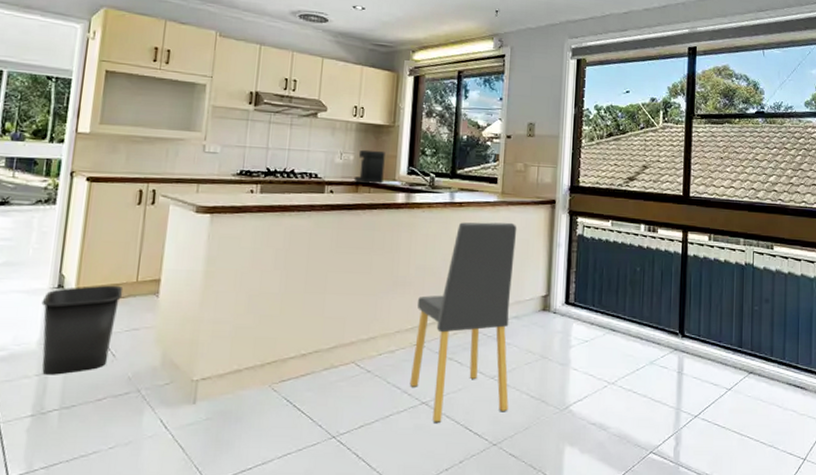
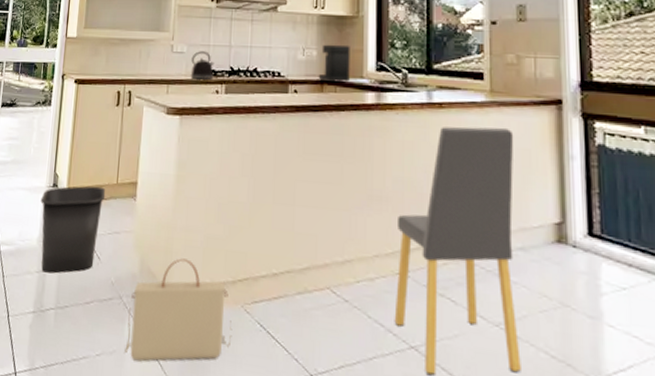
shopping bag: none [142,348,258,448] -> present [124,258,231,361]
kettle: none [222,152,250,180] -> present [189,51,215,80]

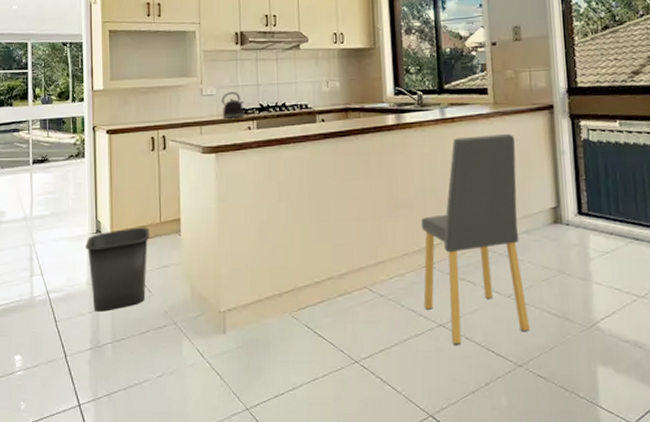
shopping bag: present [124,258,231,361] -> none [184,280,282,376]
coffee maker: present [318,44,350,83] -> none [342,74,371,109]

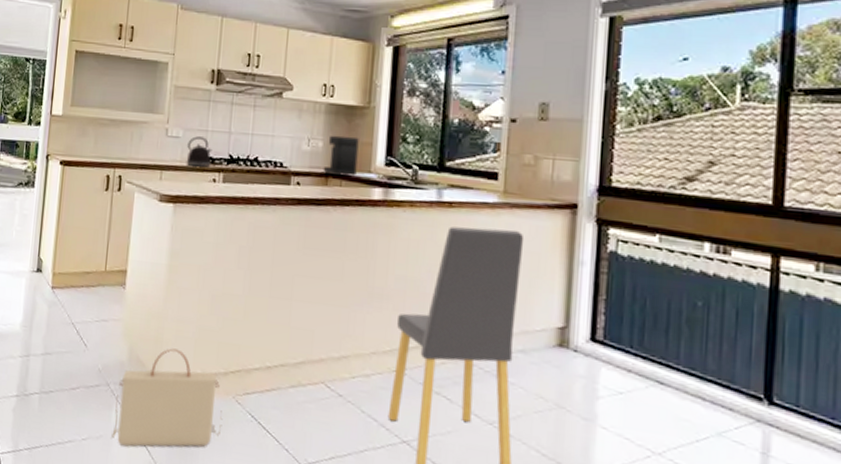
waste bin: present [85,227,150,312] -> none [23,272,94,359]
shopping bag: none [184,280,282,376] -> present [111,348,222,447]
coffee maker: none [342,74,371,109] -> present [323,135,359,176]

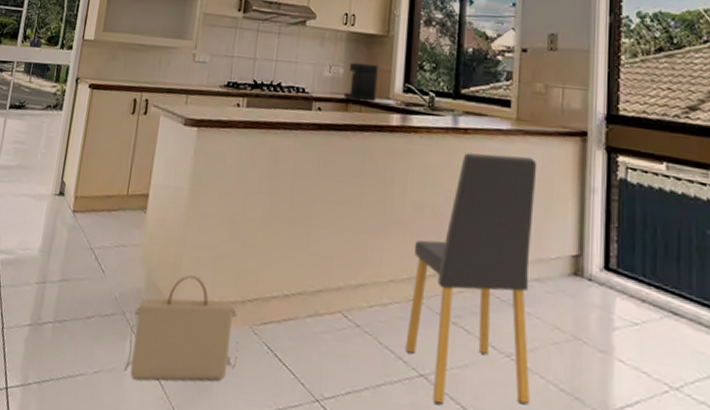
kettle: present [184,136,212,167] -> none [210,62,237,92]

